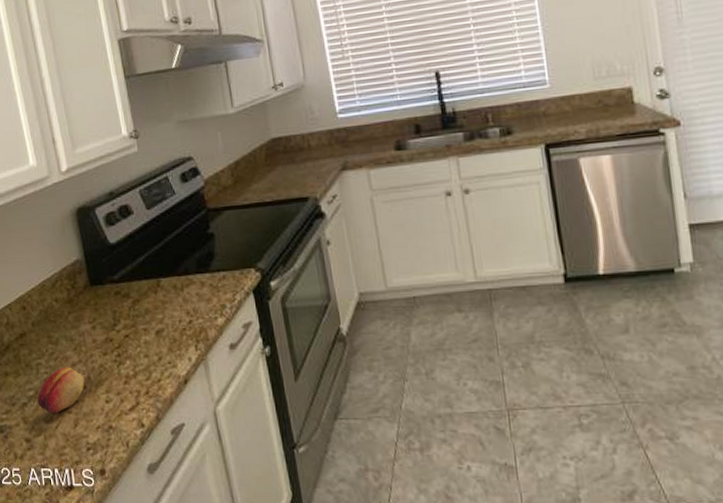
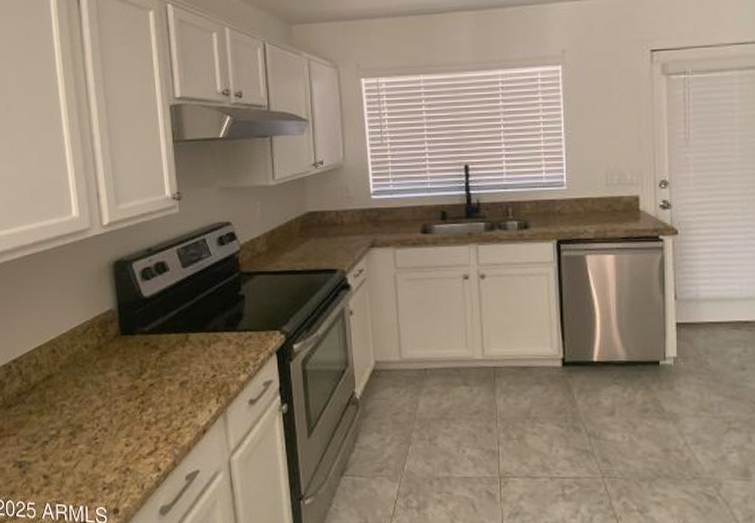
fruit: present [37,367,85,414] -> none [58,410,107,454]

